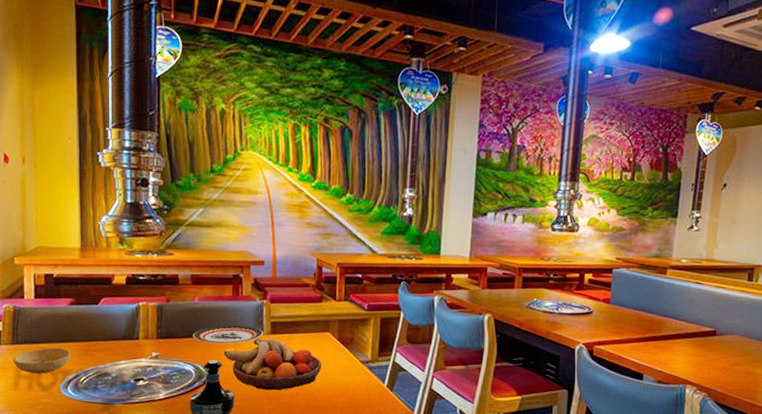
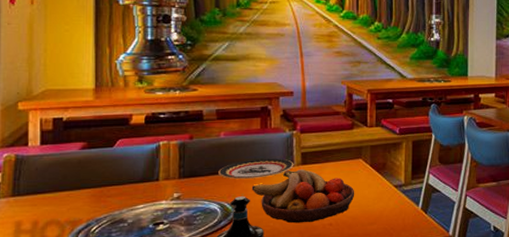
bowl: present [13,347,71,374] -> none [12,196,82,227]

